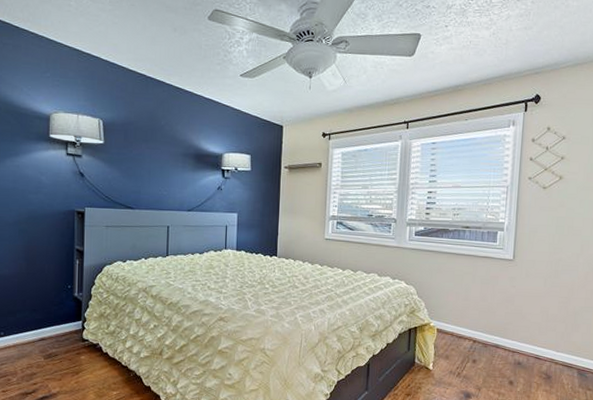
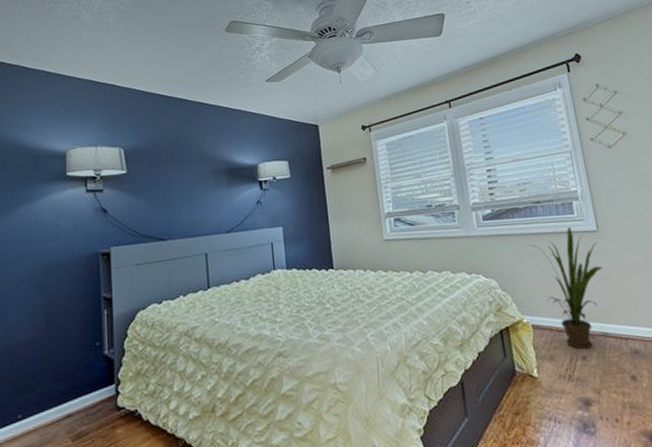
house plant: none [450,253,510,355] -> present [528,227,603,349]

